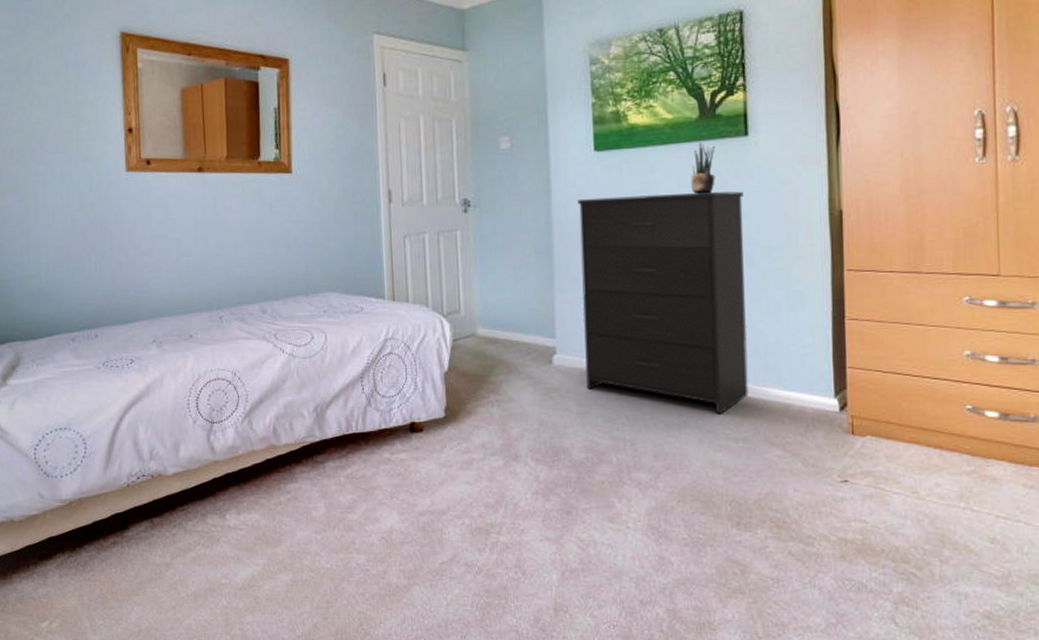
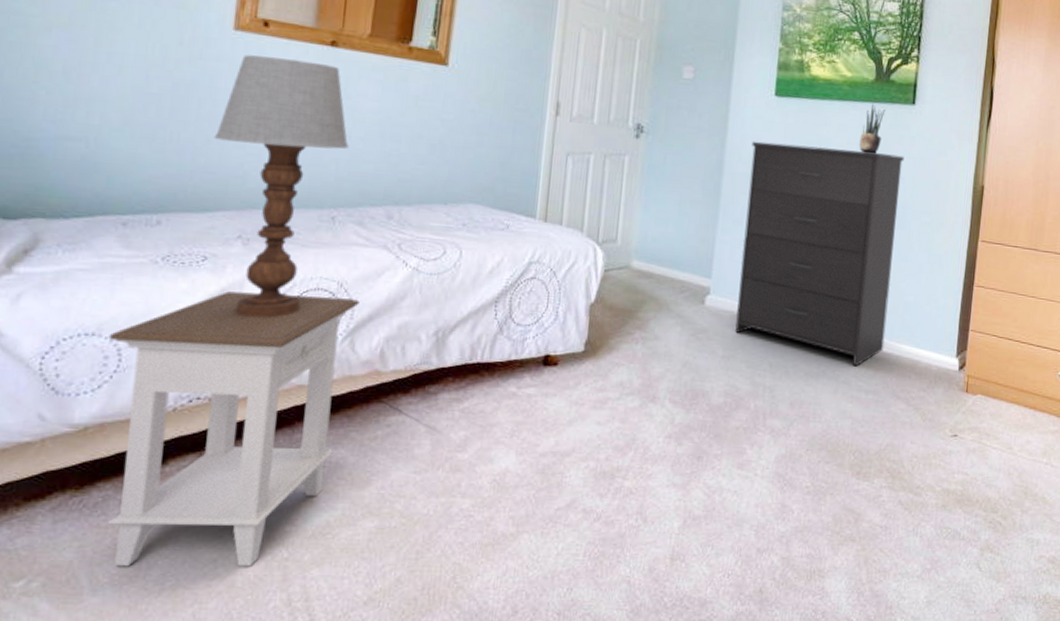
nightstand: none [75,385,251,613] -> present [108,291,360,567]
table lamp: none [124,188,224,408] -> present [214,54,349,319]

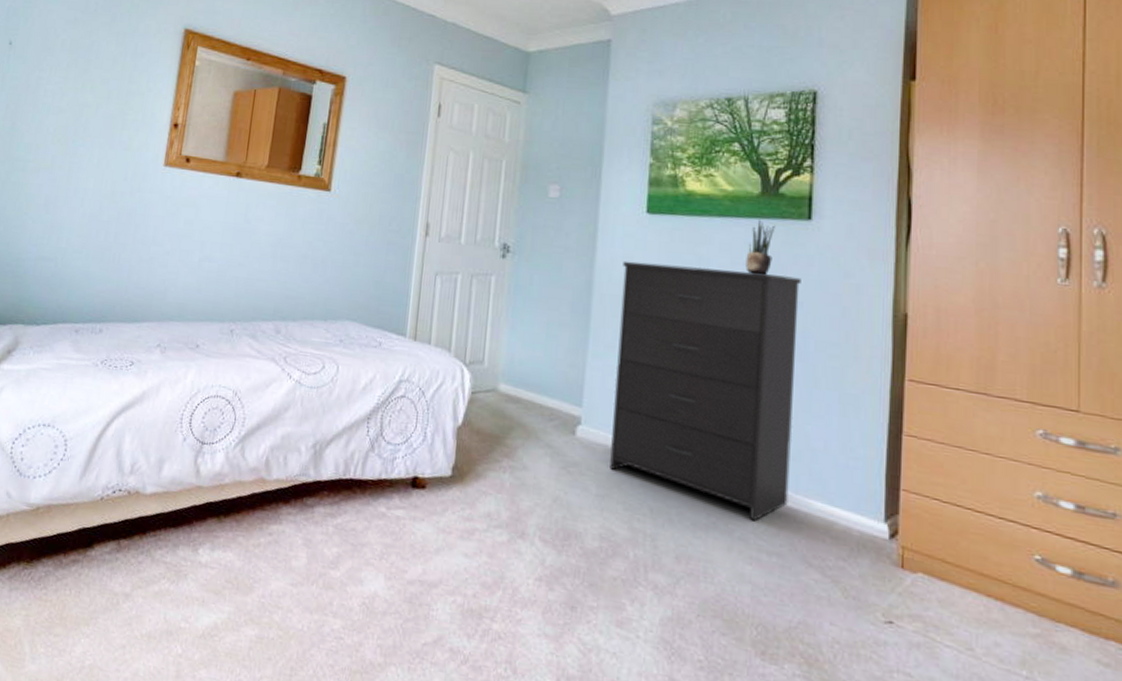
nightstand: present [108,291,360,567] -> none [48,394,250,658]
table lamp: present [214,54,349,319] -> none [144,187,247,421]

